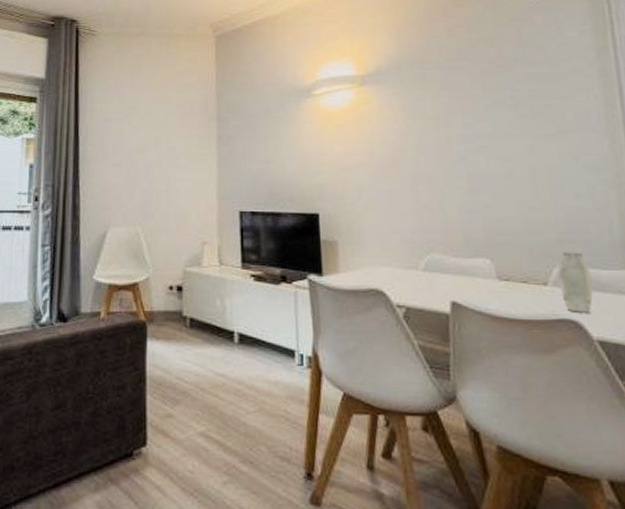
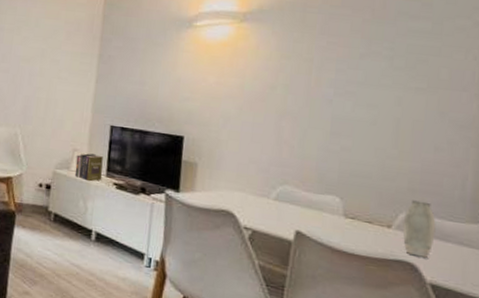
books: none [207,245,238,277] -> present [75,153,103,182]

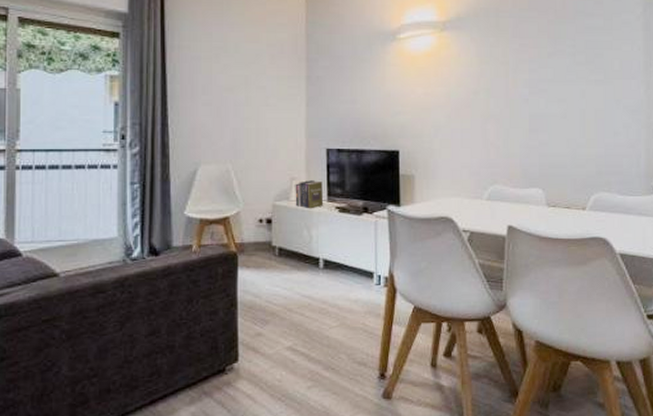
vase: present [402,200,436,258] -> none [594,182,620,233]

